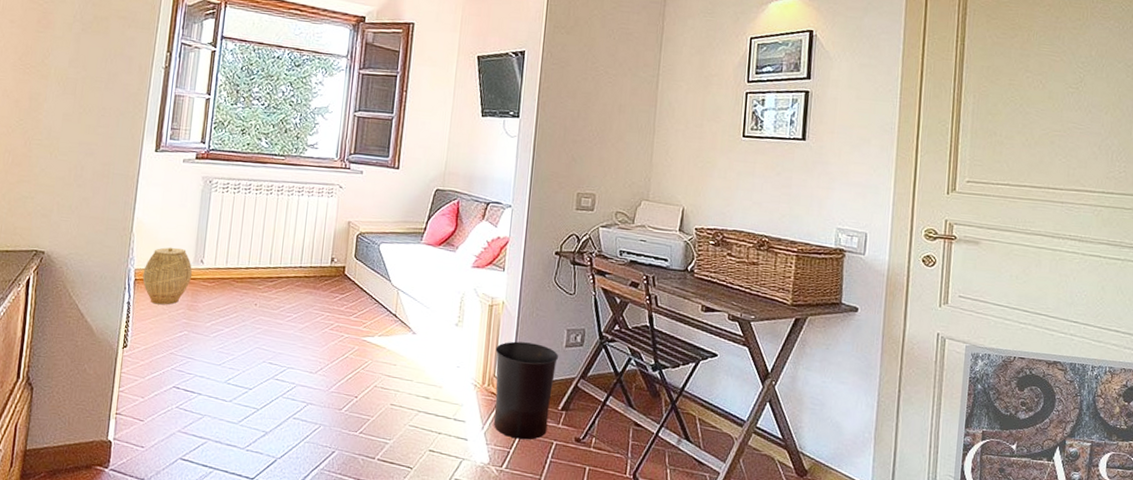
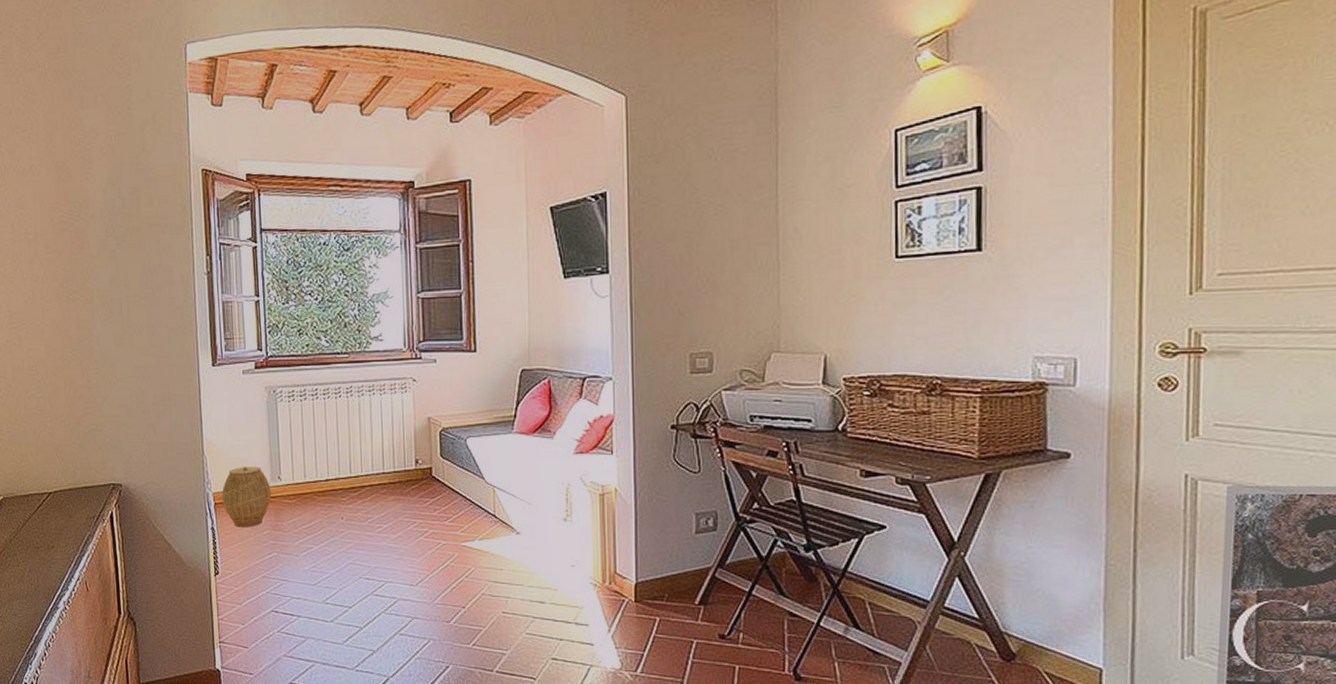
waste bin: present [494,341,558,440] -> none [613,532,688,640]

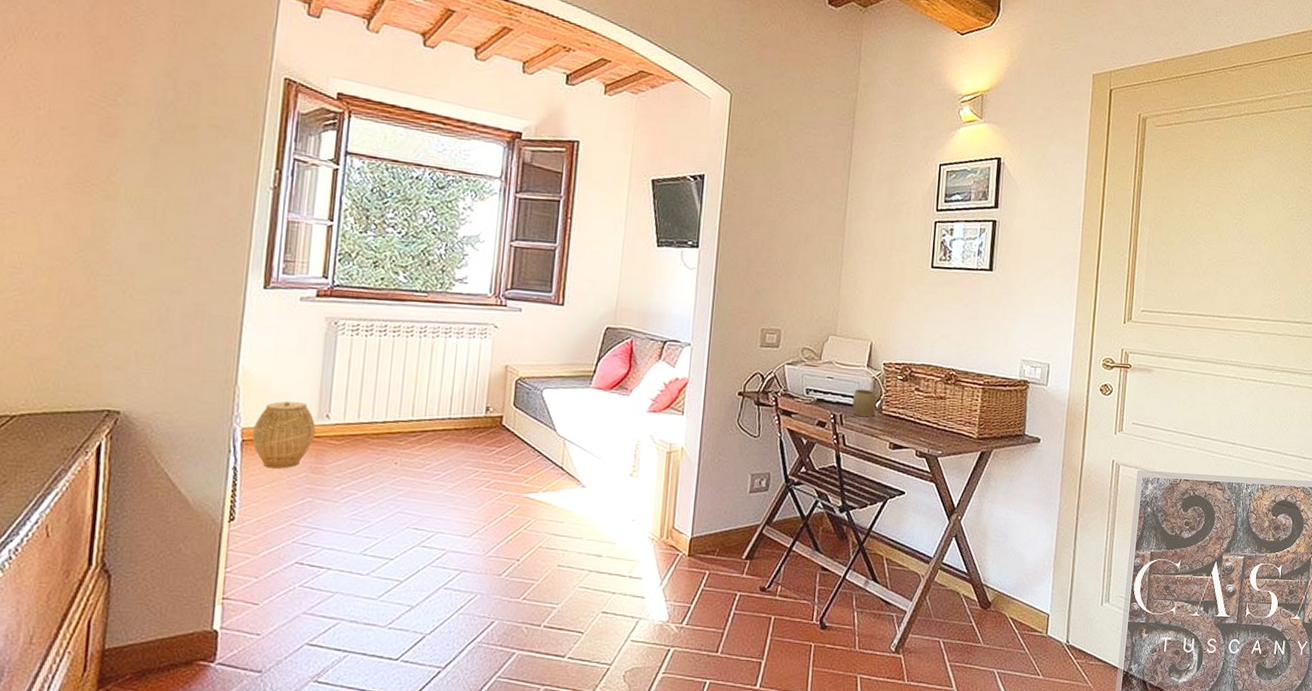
mug: none [809,410,847,443] -> present [852,388,884,417]

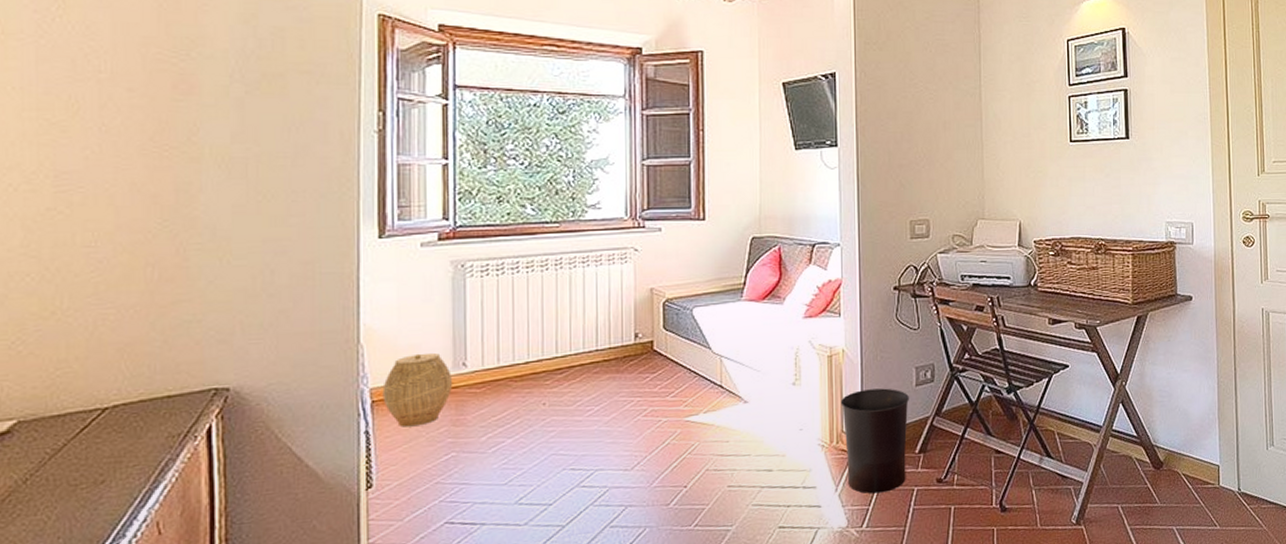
waste bin: none [673,489,742,593] -> present [840,388,909,494]
mug: present [852,388,884,417] -> none [1008,268,1038,297]

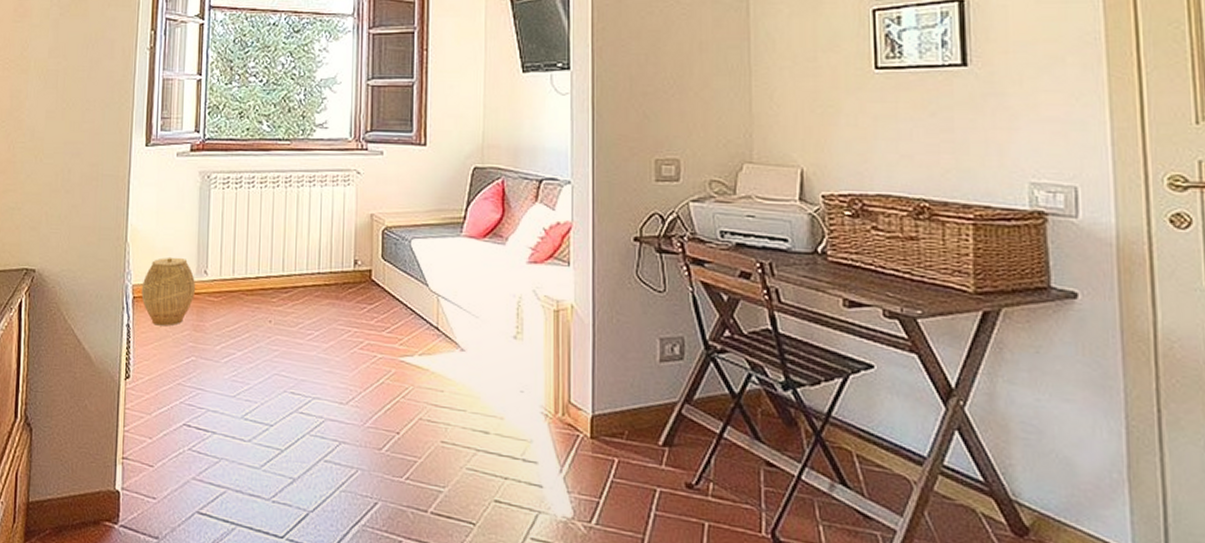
waste bin: present [840,388,909,494] -> none [568,356,651,486]

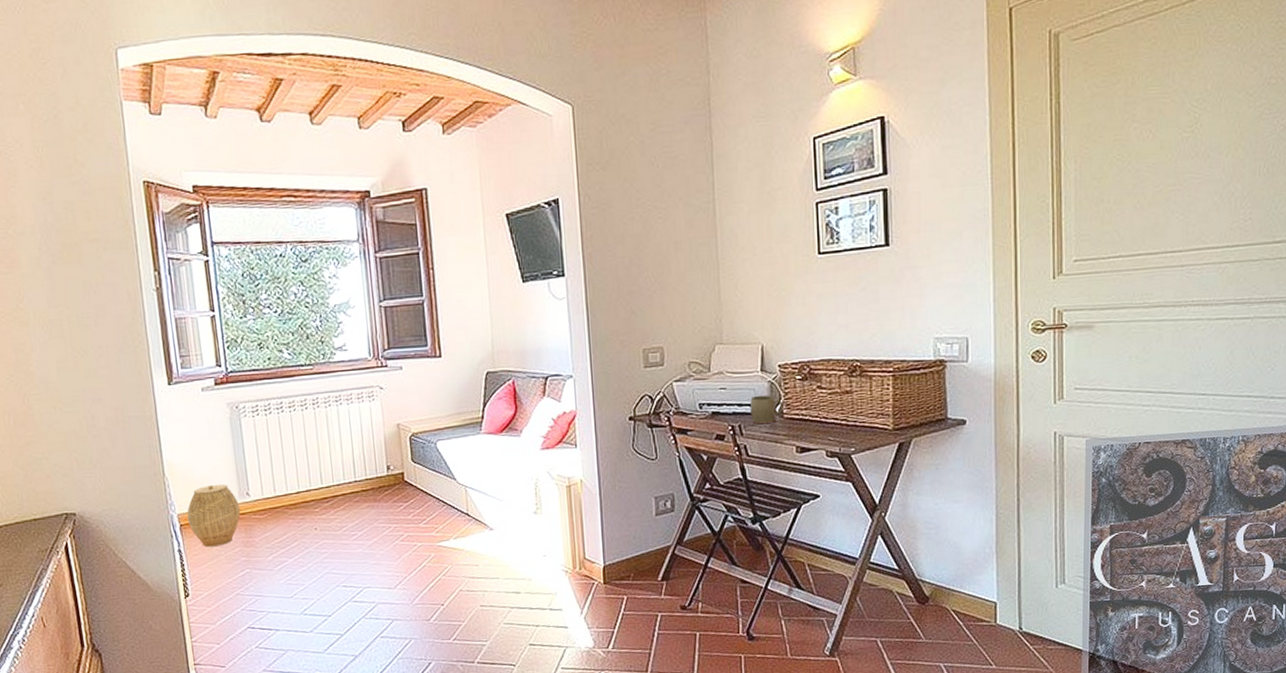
mug: none [785,229,828,266] -> present [750,395,784,424]

